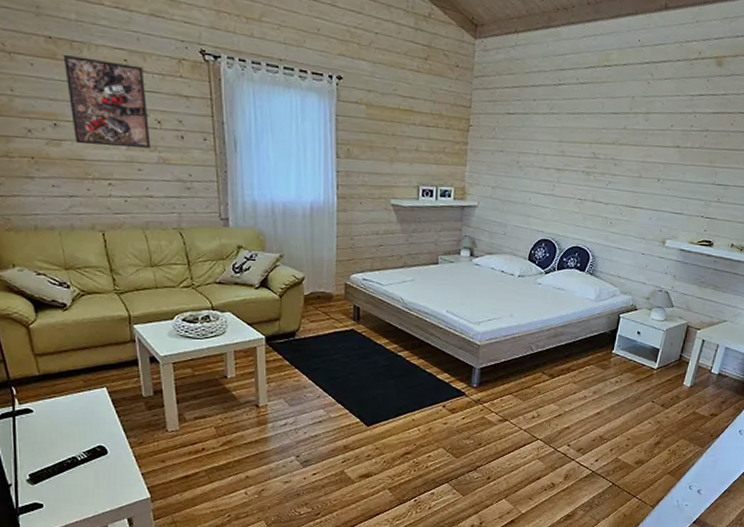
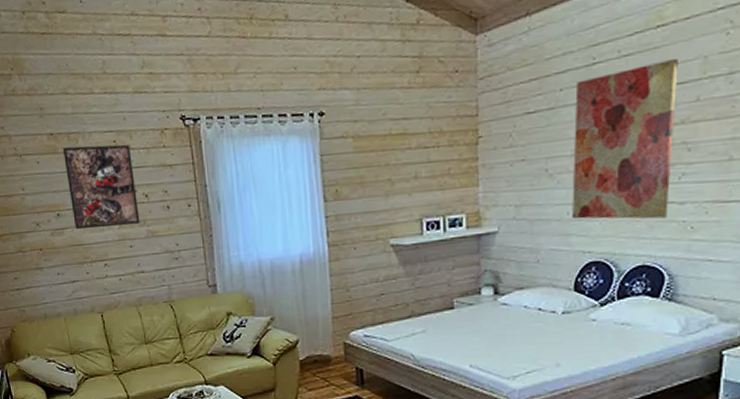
wall art: none [533,93,615,213] -> present [572,58,678,220]

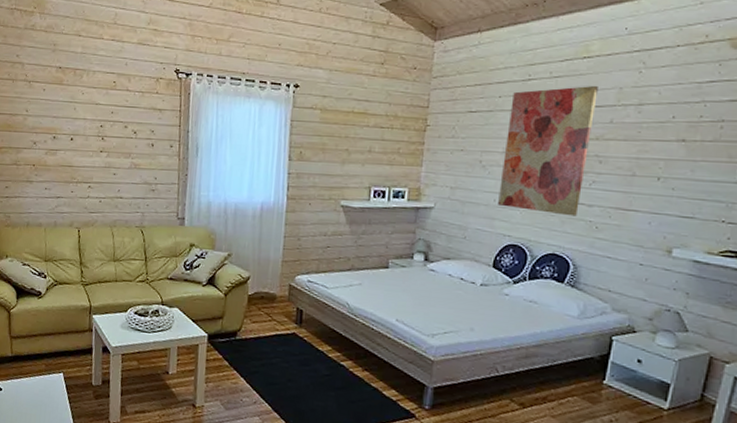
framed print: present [62,144,140,230] -> none [67,80,128,156]

